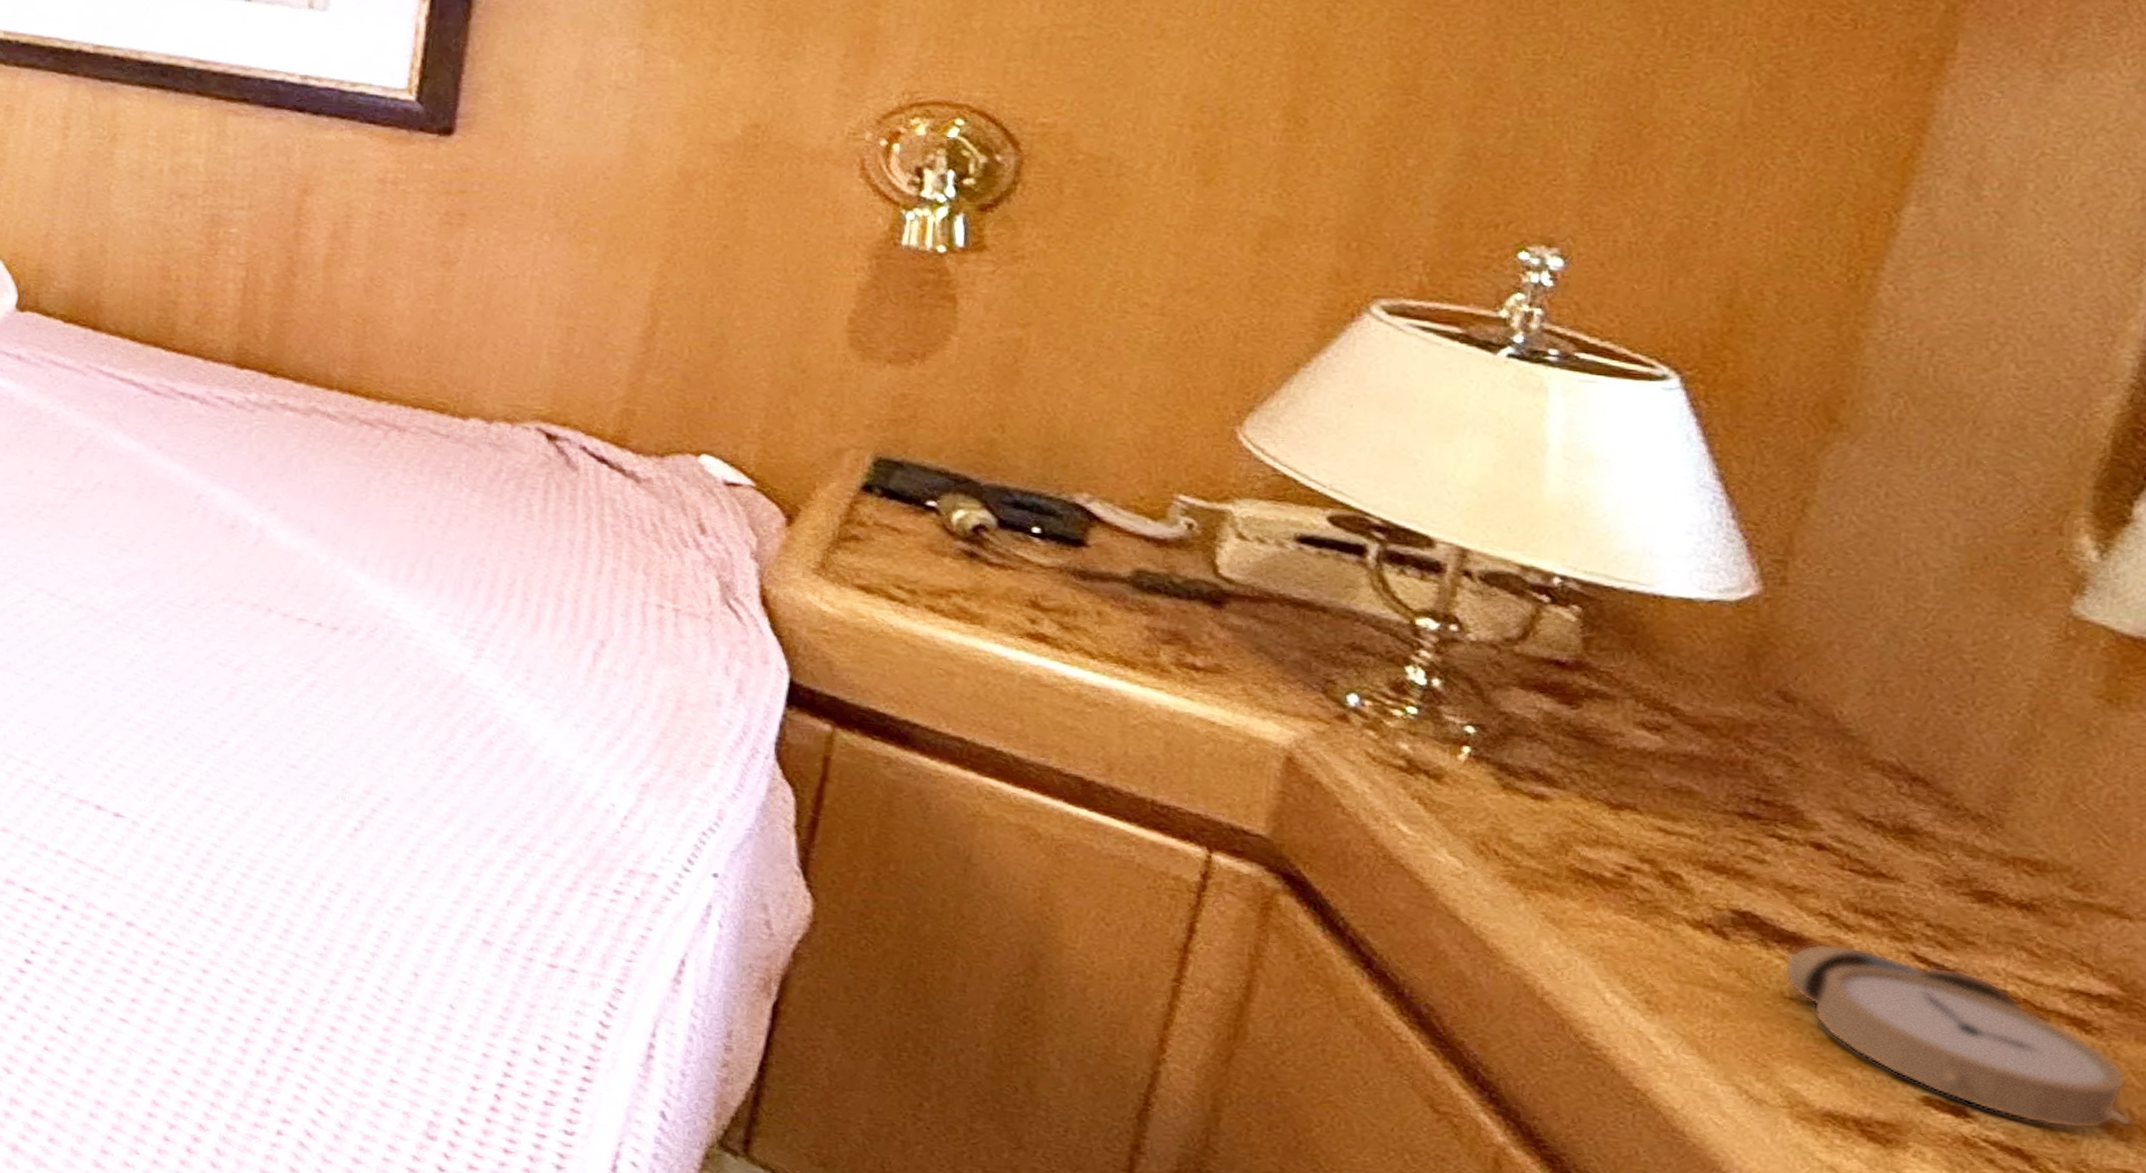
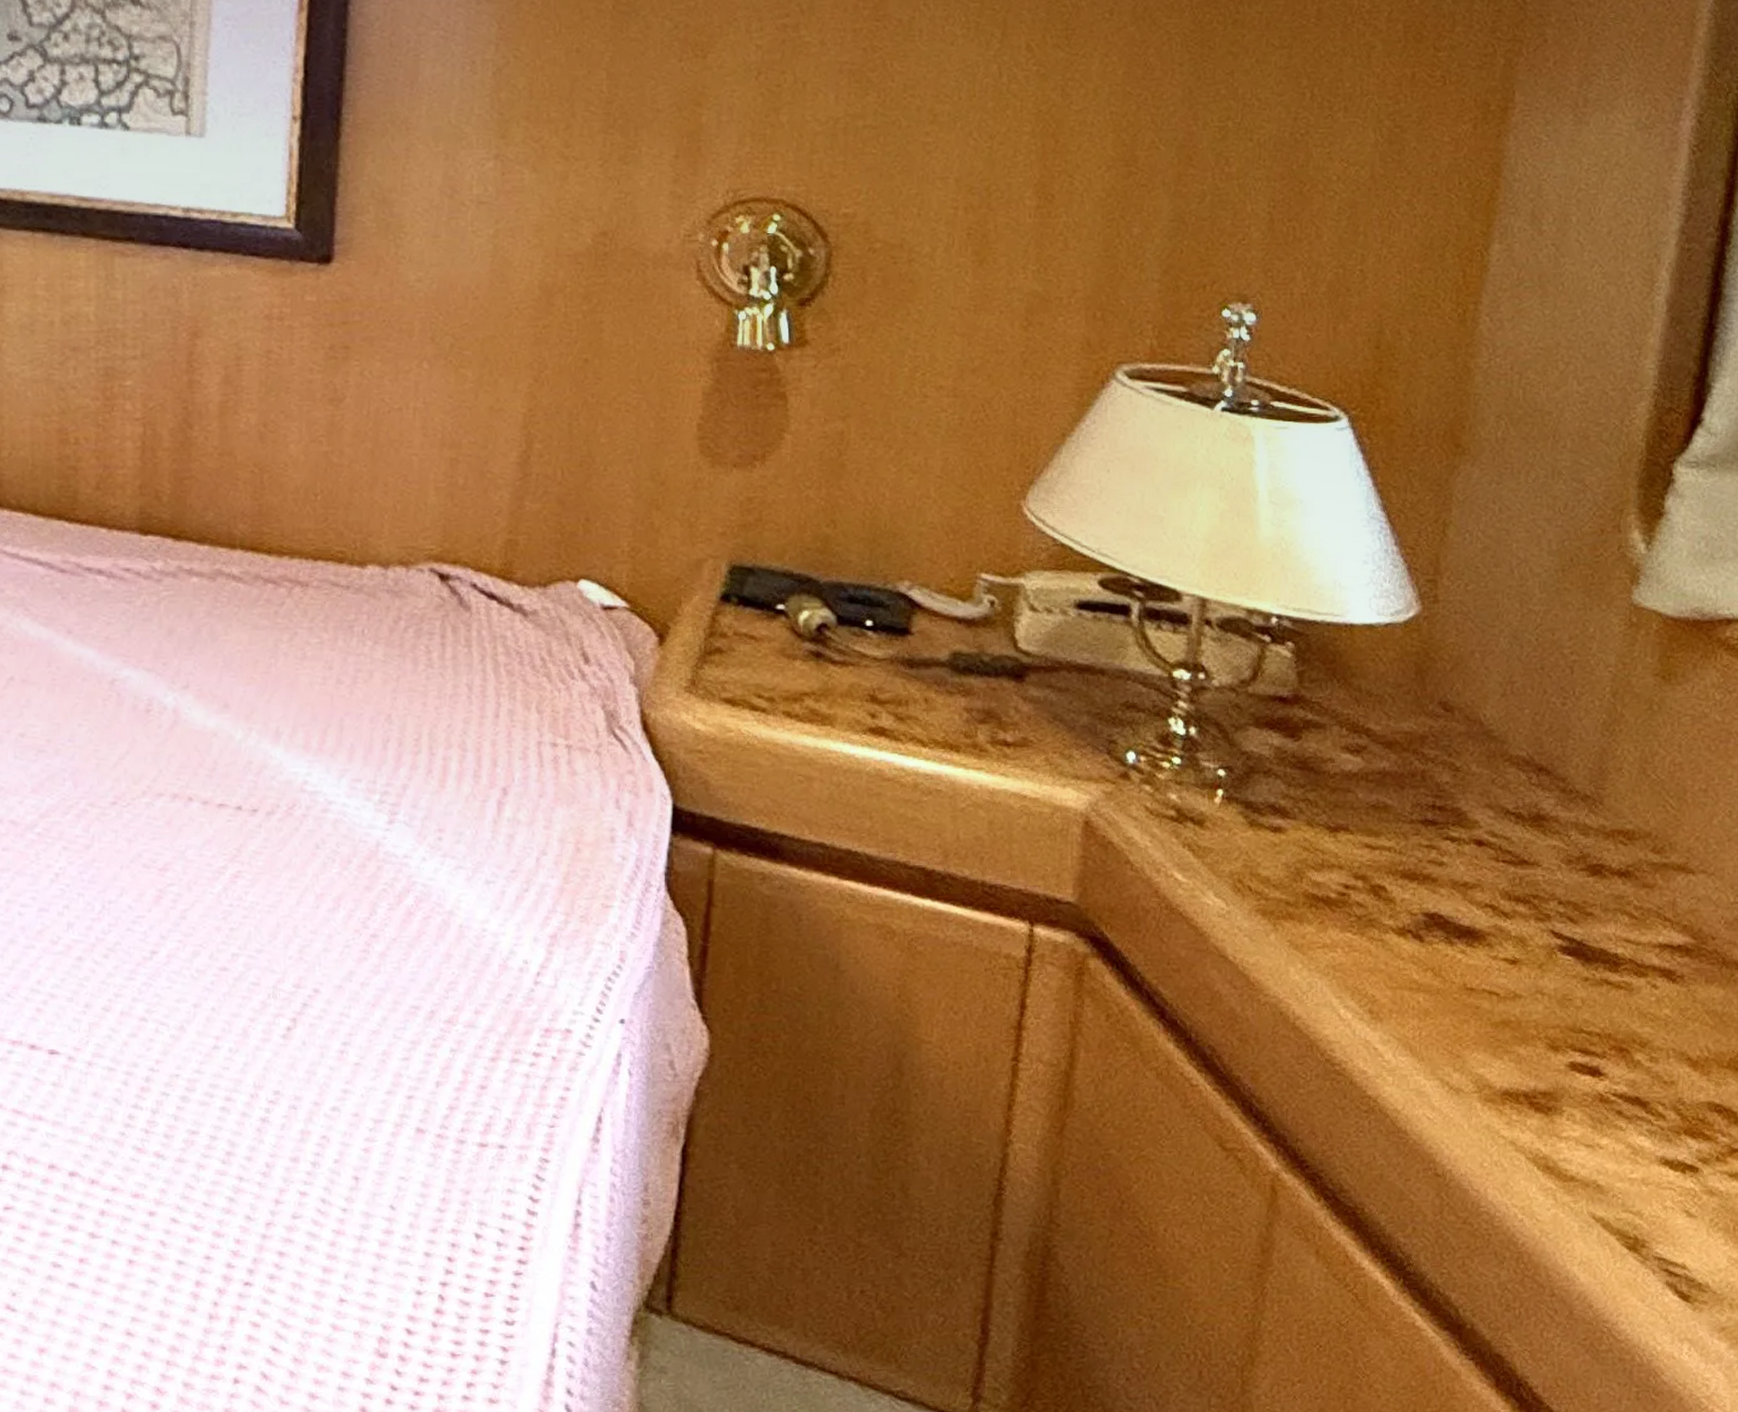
alarm clock: present [1783,943,2134,1130] -> none [1464,932,1711,1072]

